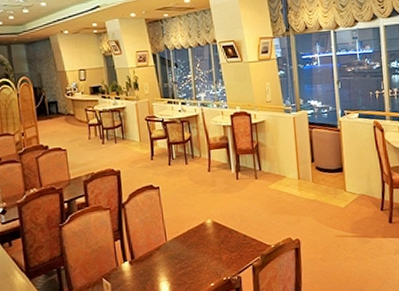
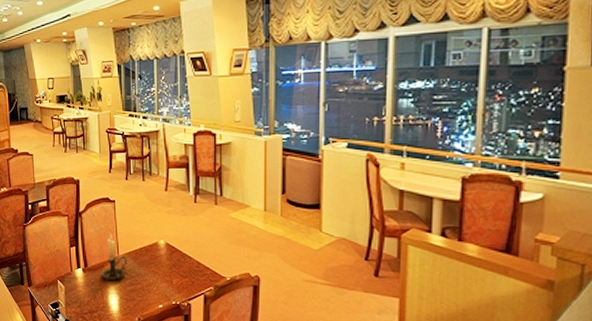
candle holder: none [149,221,176,269] -> present [101,233,128,281]

